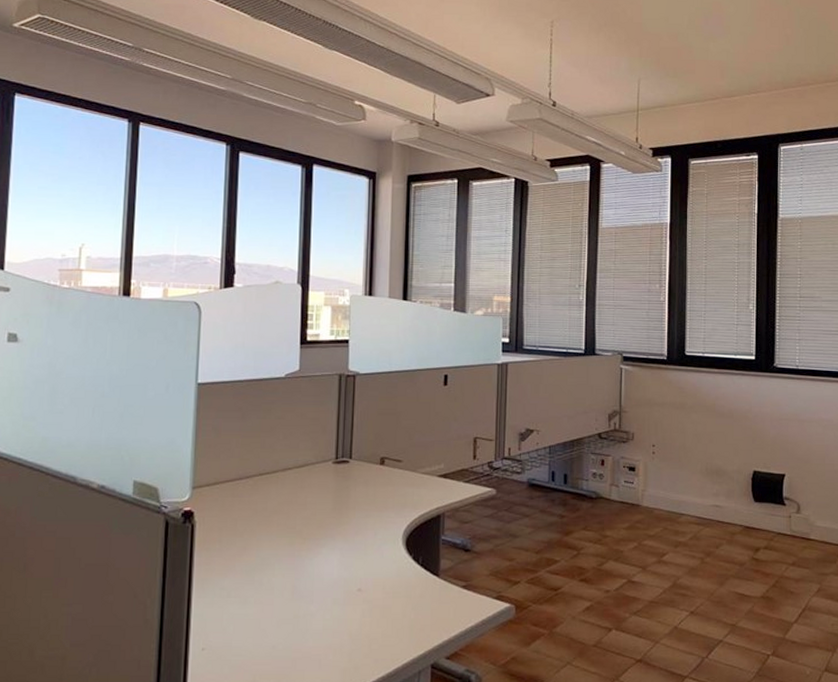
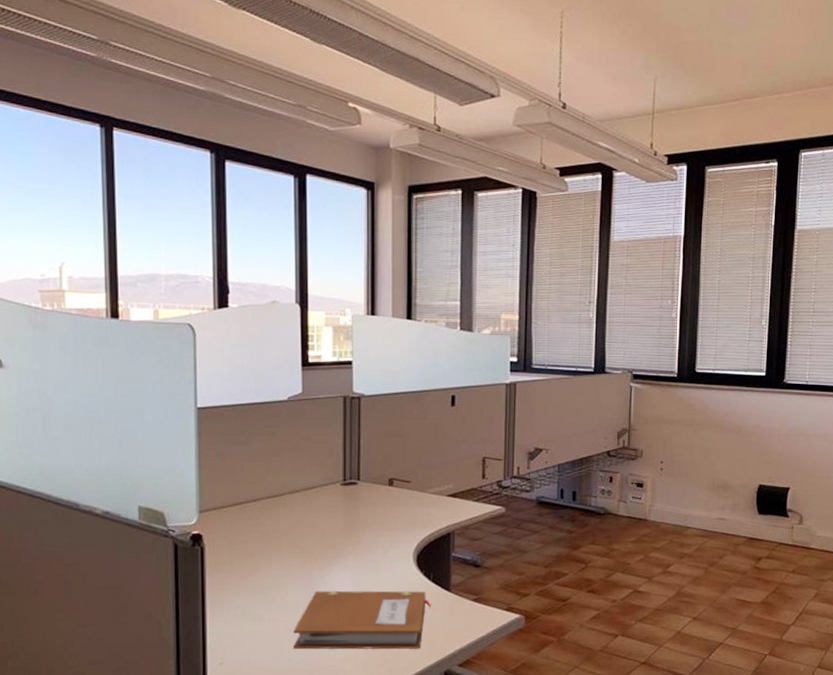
notebook: none [278,573,420,638] -> present [293,590,432,650]

